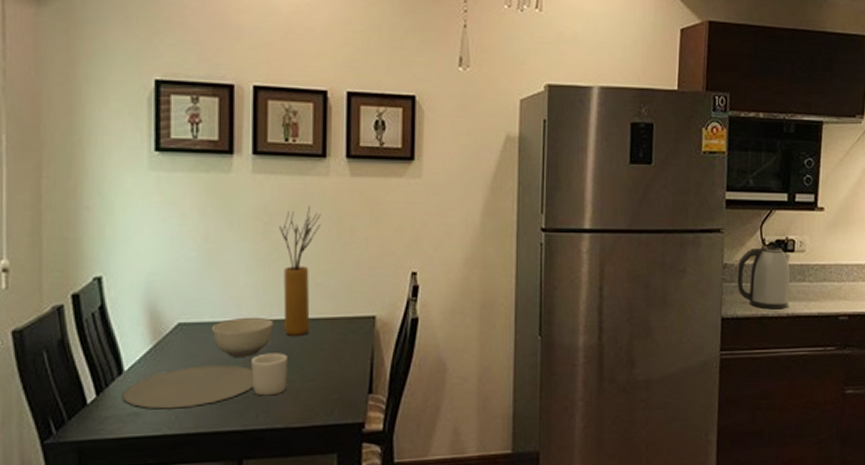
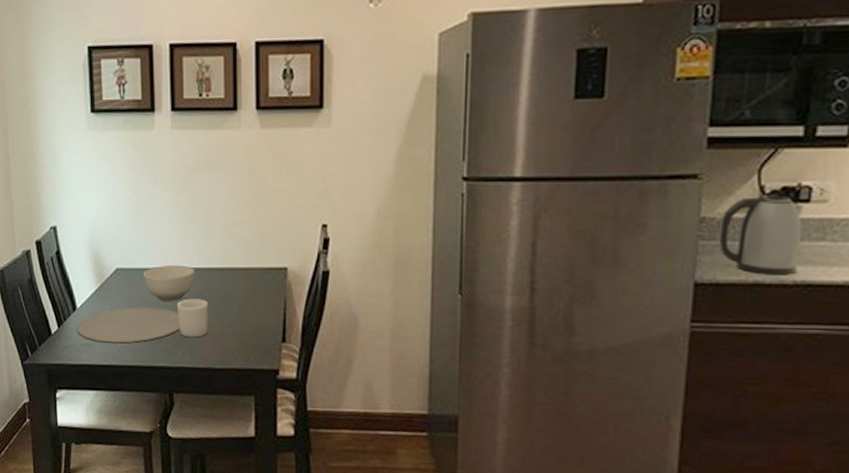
vase: present [279,205,321,336] -> none [197,159,234,284]

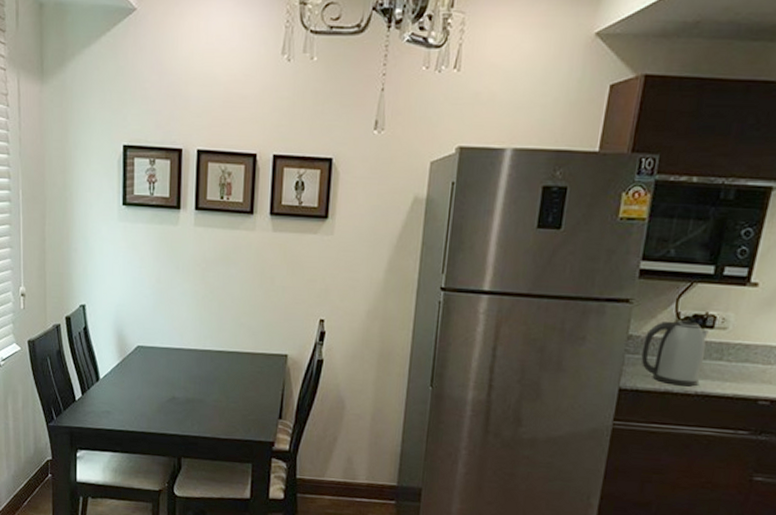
placemat: present [76,307,181,344] -> none [98,380,191,413]
bowl: present [143,264,195,301] -> none [161,345,207,378]
mug: present [177,299,208,338] -> none [189,376,217,411]

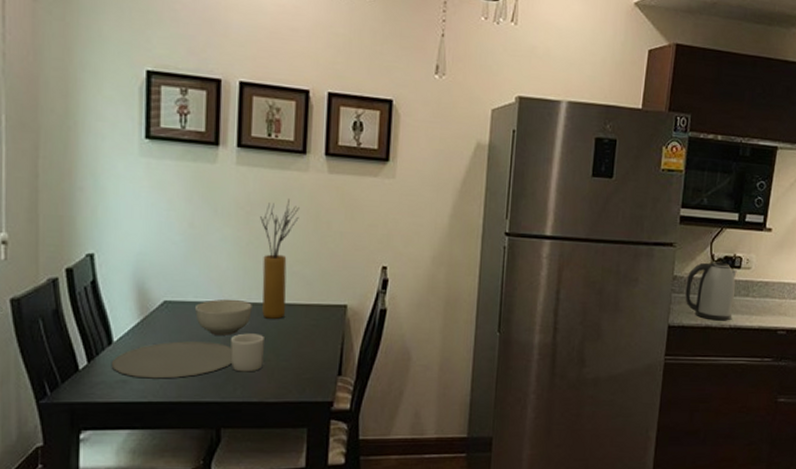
placemat: none [98,380,191,413] -> present [111,341,233,379]
bowl: none [161,345,207,378] -> present [194,299,252,335]
mug: none [189,376,217,411] -> present [230,333,264,372]
vase: none [214,256,247,365] -> present [260,198,300,319]

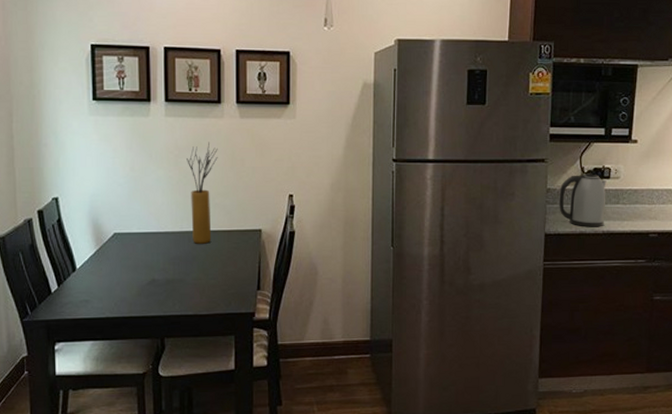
placemat: present [111,341,233,379] -> none [76,266,171,298]
bowl: present [194,299,252,335] -> none [138,229,184,260]
mug: present [230,333,264,372] -> none [169,257,195,290]

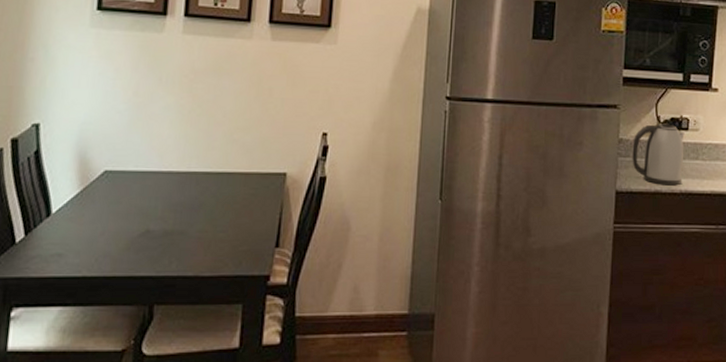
vase: present [187,142,218,244] -> none [201,66,242,188]

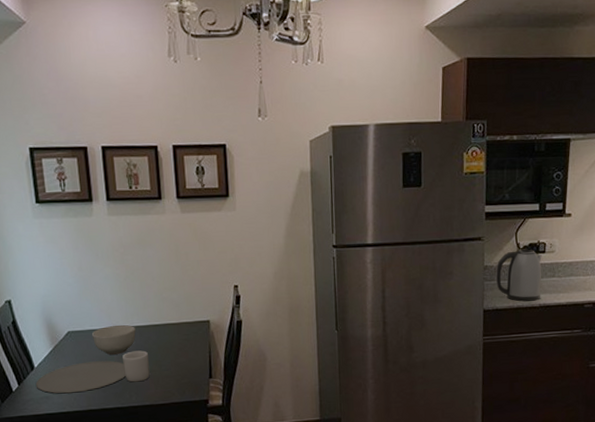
placemat: none [47,212,170,252] -> present [35,360,127,394]
bowl: none [134,168,192,206] -> present [91,324,136,355]
mug: none [167,203,202,245] -> present [122,350,150,382]

